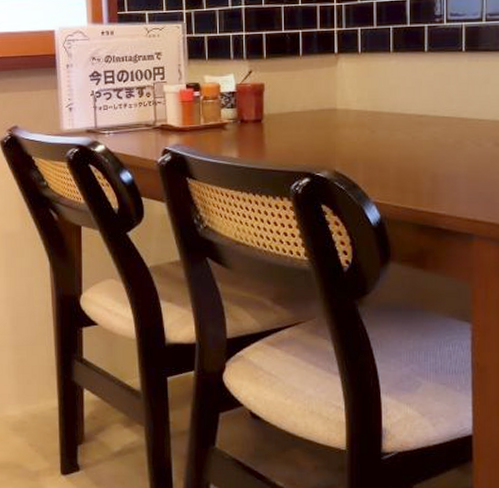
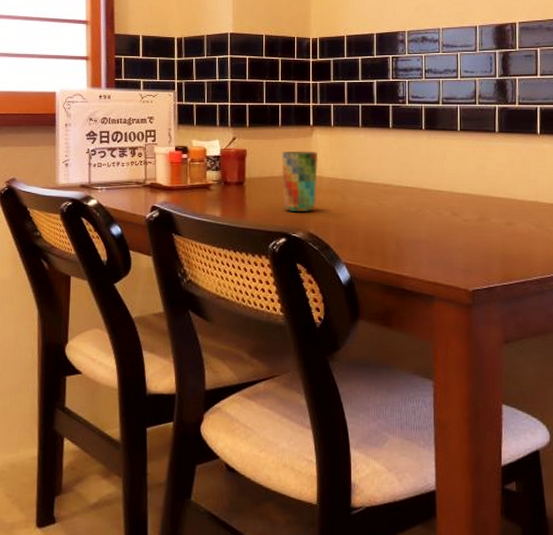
cup: none [303,81,344,149] -> present [281,151,319,212]

